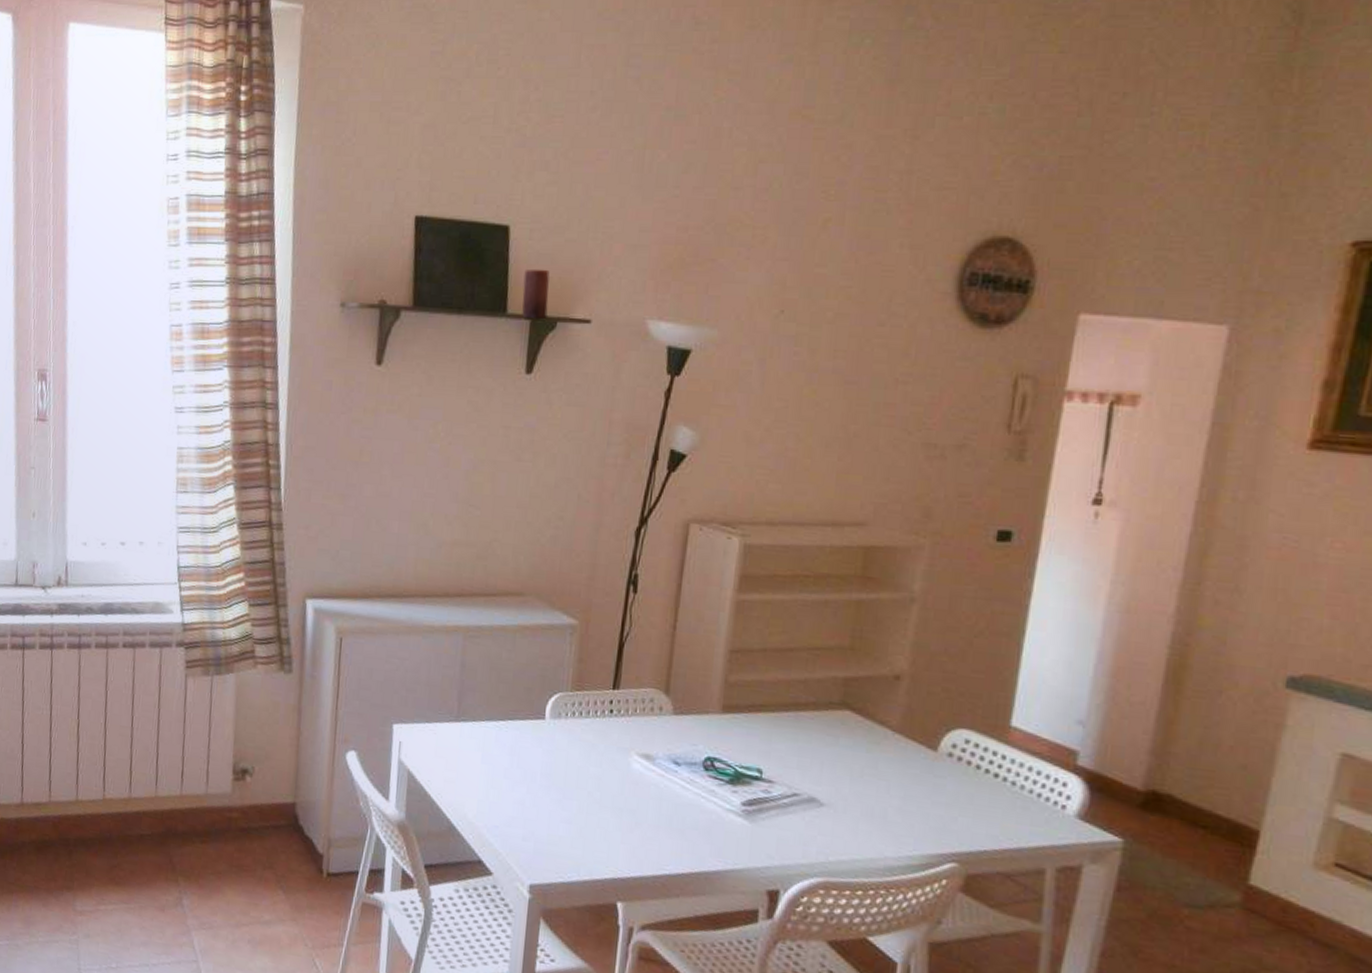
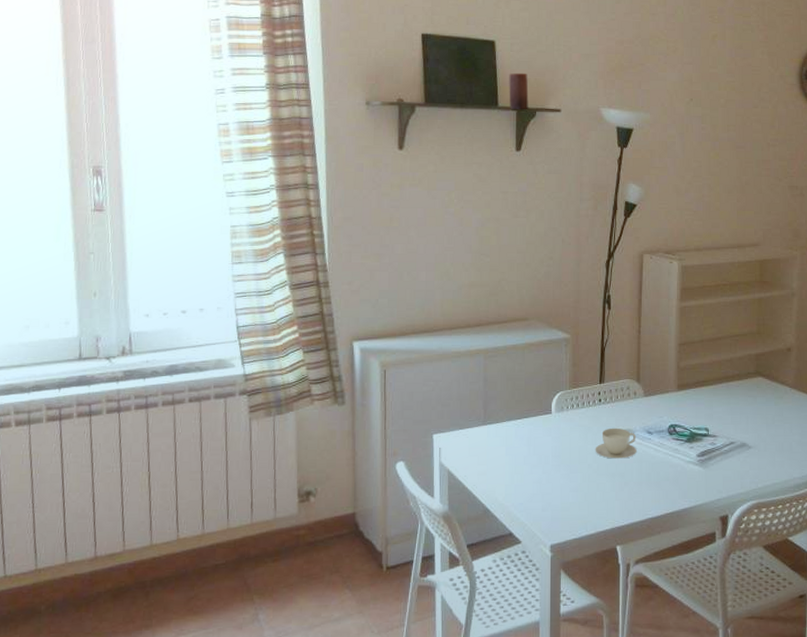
teacup: none [598,749,658,792] -> present [595,427,637,459]

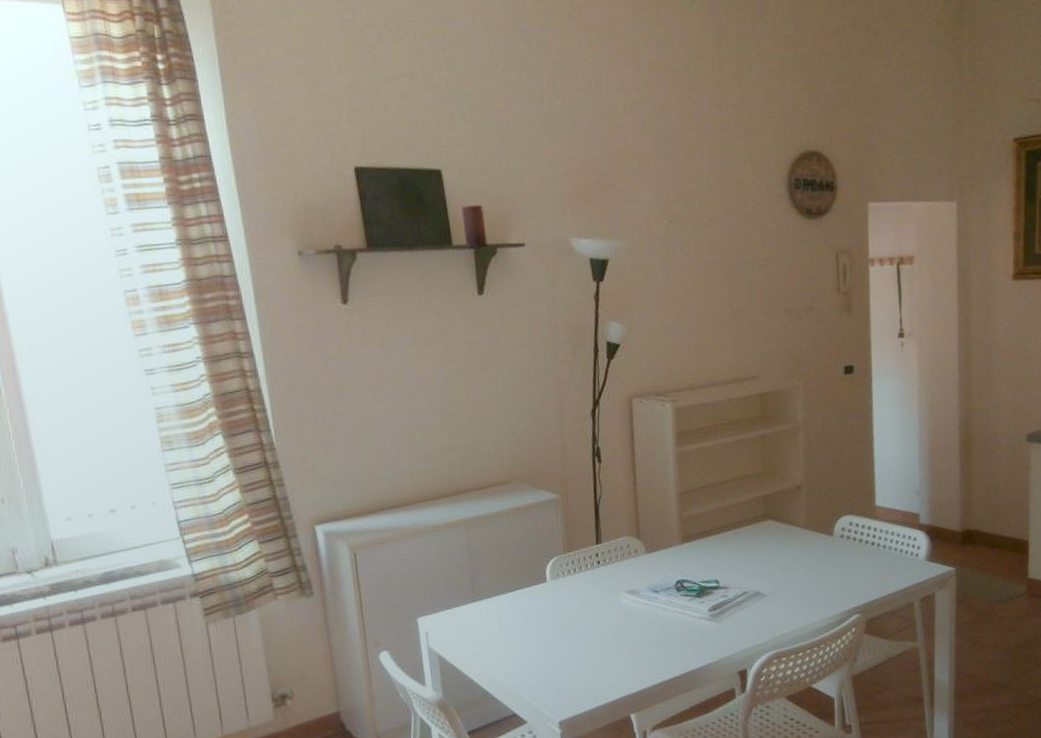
teacup: present [595,427,637,459] -> none [597,589,643,623]

